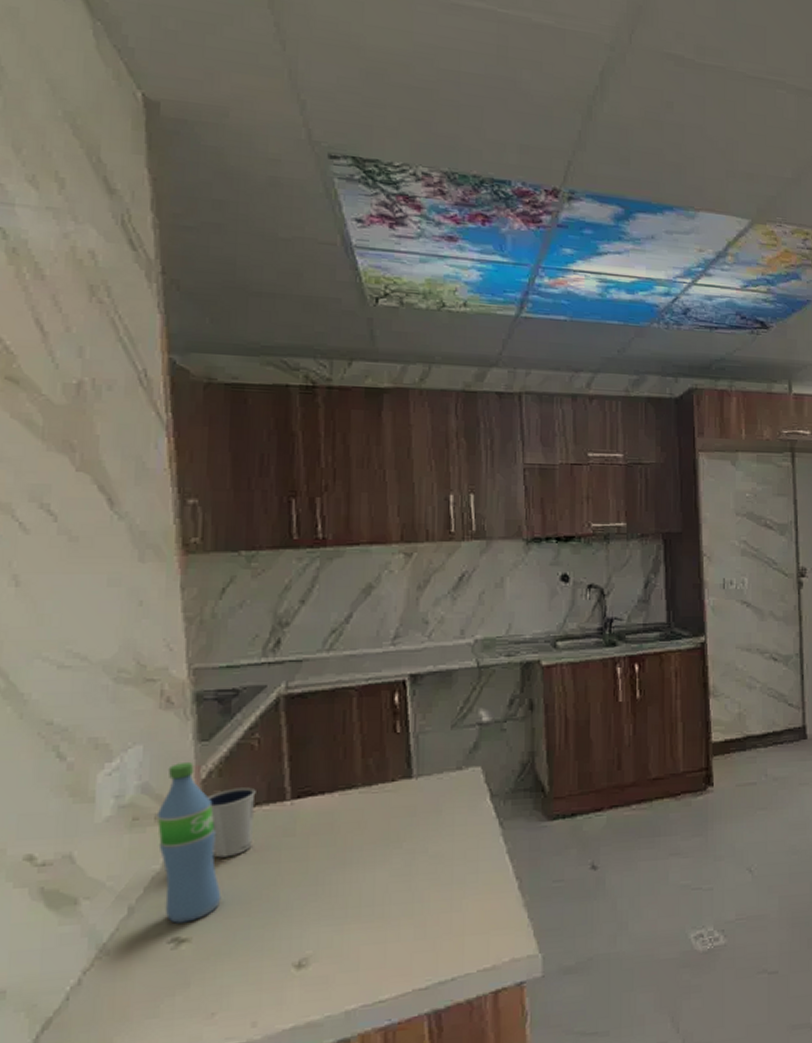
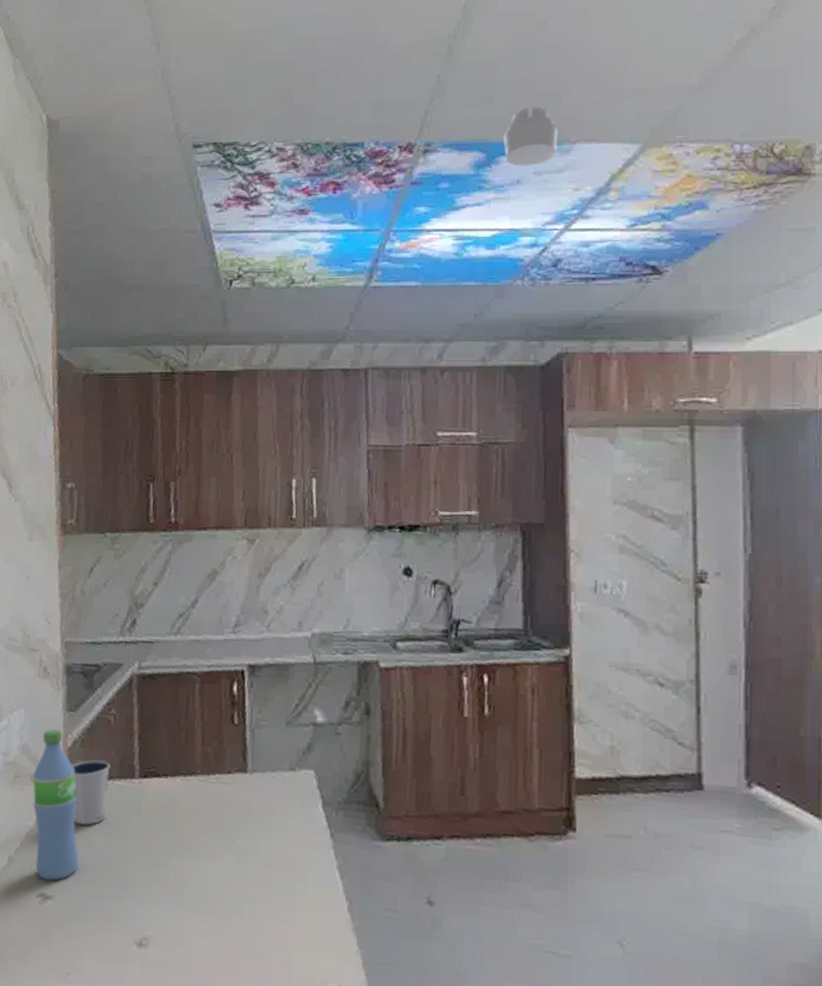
smoke detector: none [638,173,684,225] -> present [503,106,557,167]

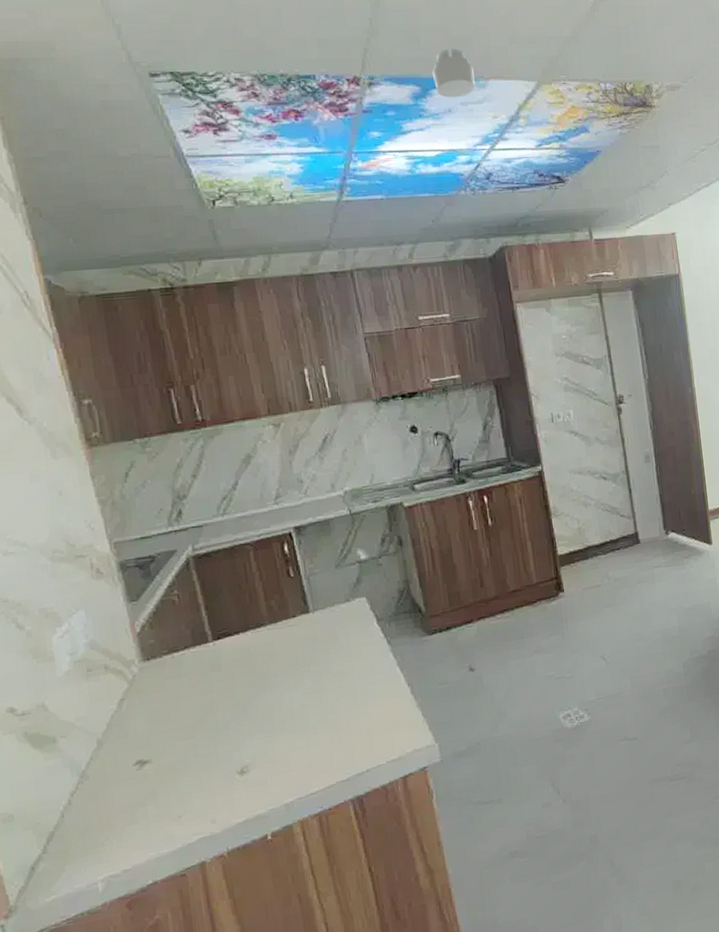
water bottle: present [32,728,80,881] -> none [105,619,170,750]
dixie cup: present [72,759,111,826] -> none [145,635,188,694]

